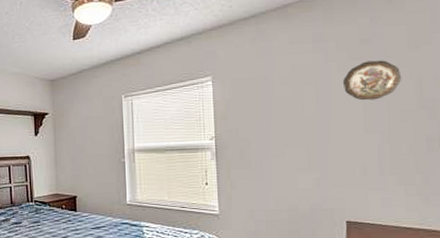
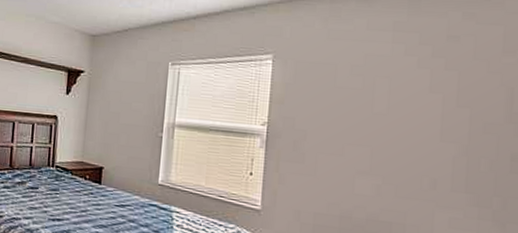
decorative plate: present [342,60,402,101] -> none [421,60,491,106]

